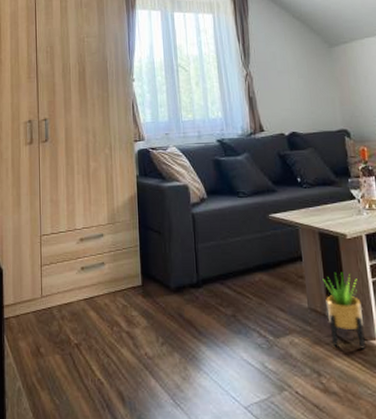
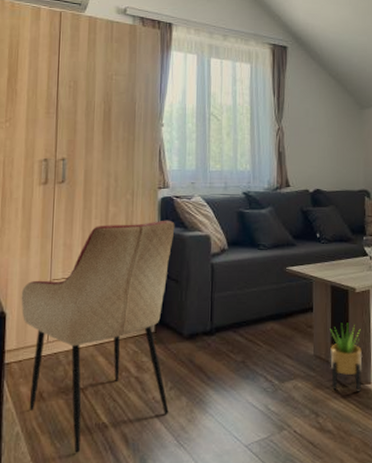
armchair: none [15,172,162,411] -> present [21,220,175,453]

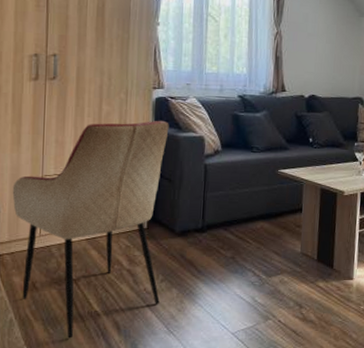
potted plant: present [330,323,363,392] -> none [316,223,347,287]

